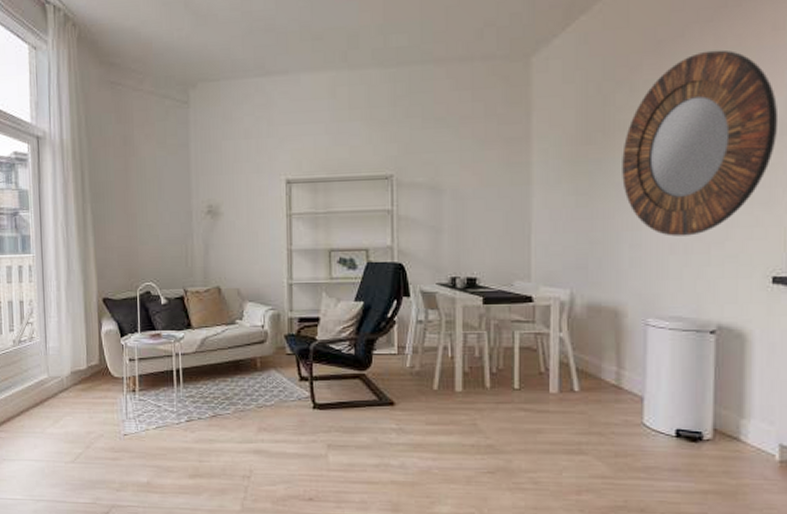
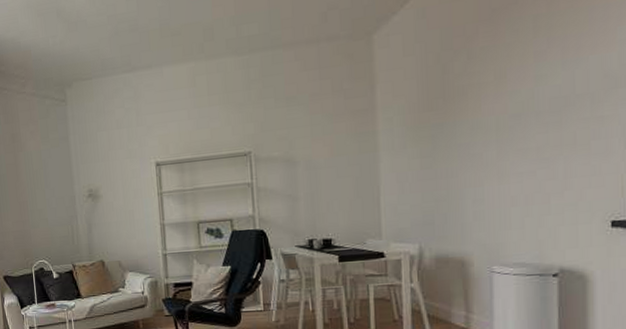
home mirror: present [622,49,779,237] -> none [462,12,613,190]

